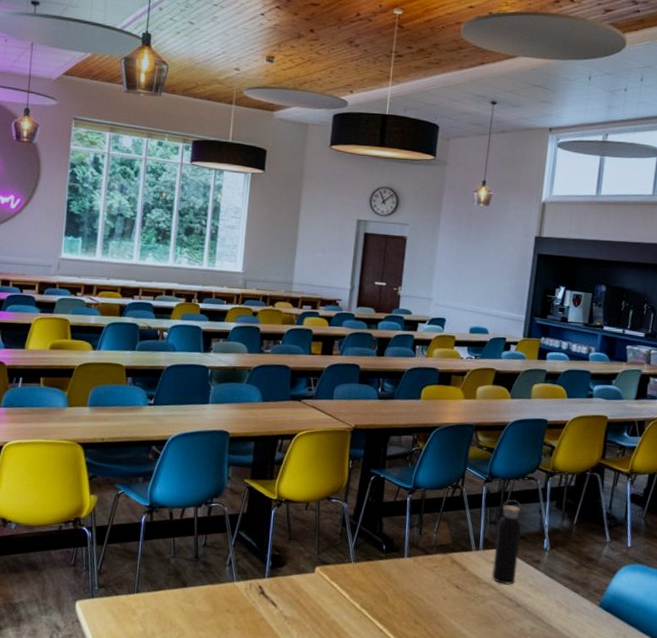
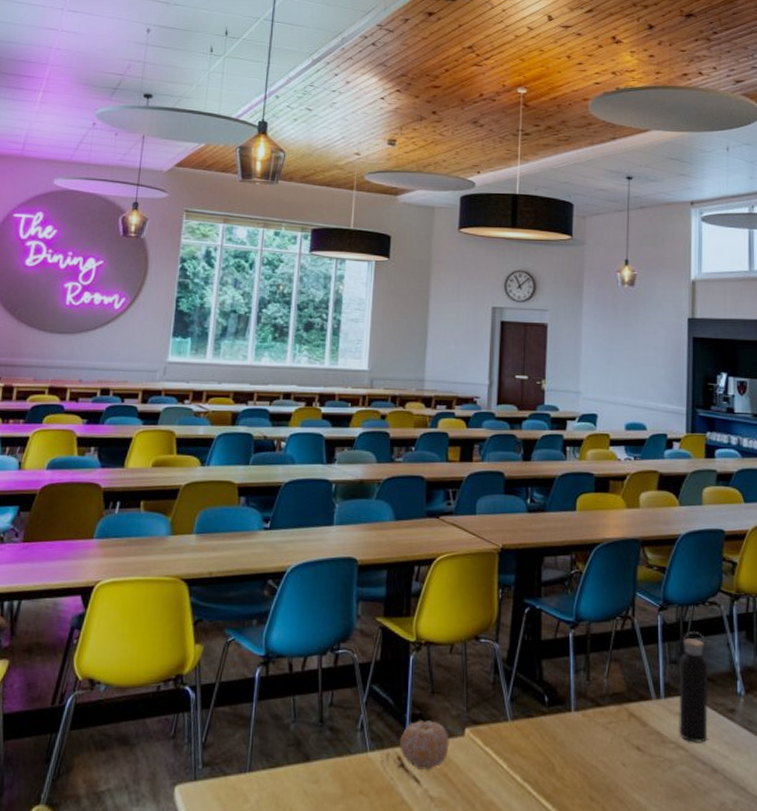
fruit: none [261,560,302,598] -> present [400,720,450,771]

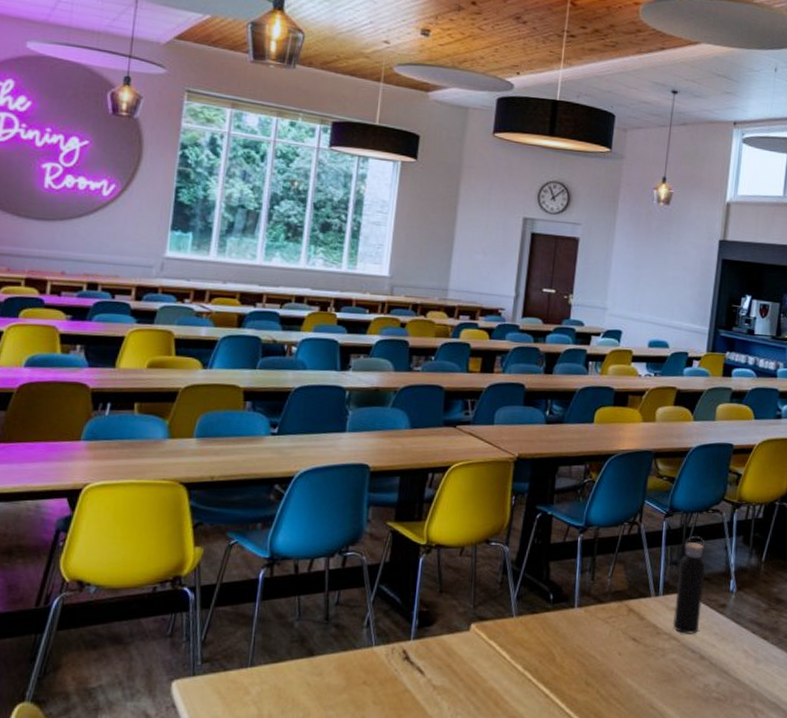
fruit: present [400,720,450,771] -> none [405,617,455,663]

